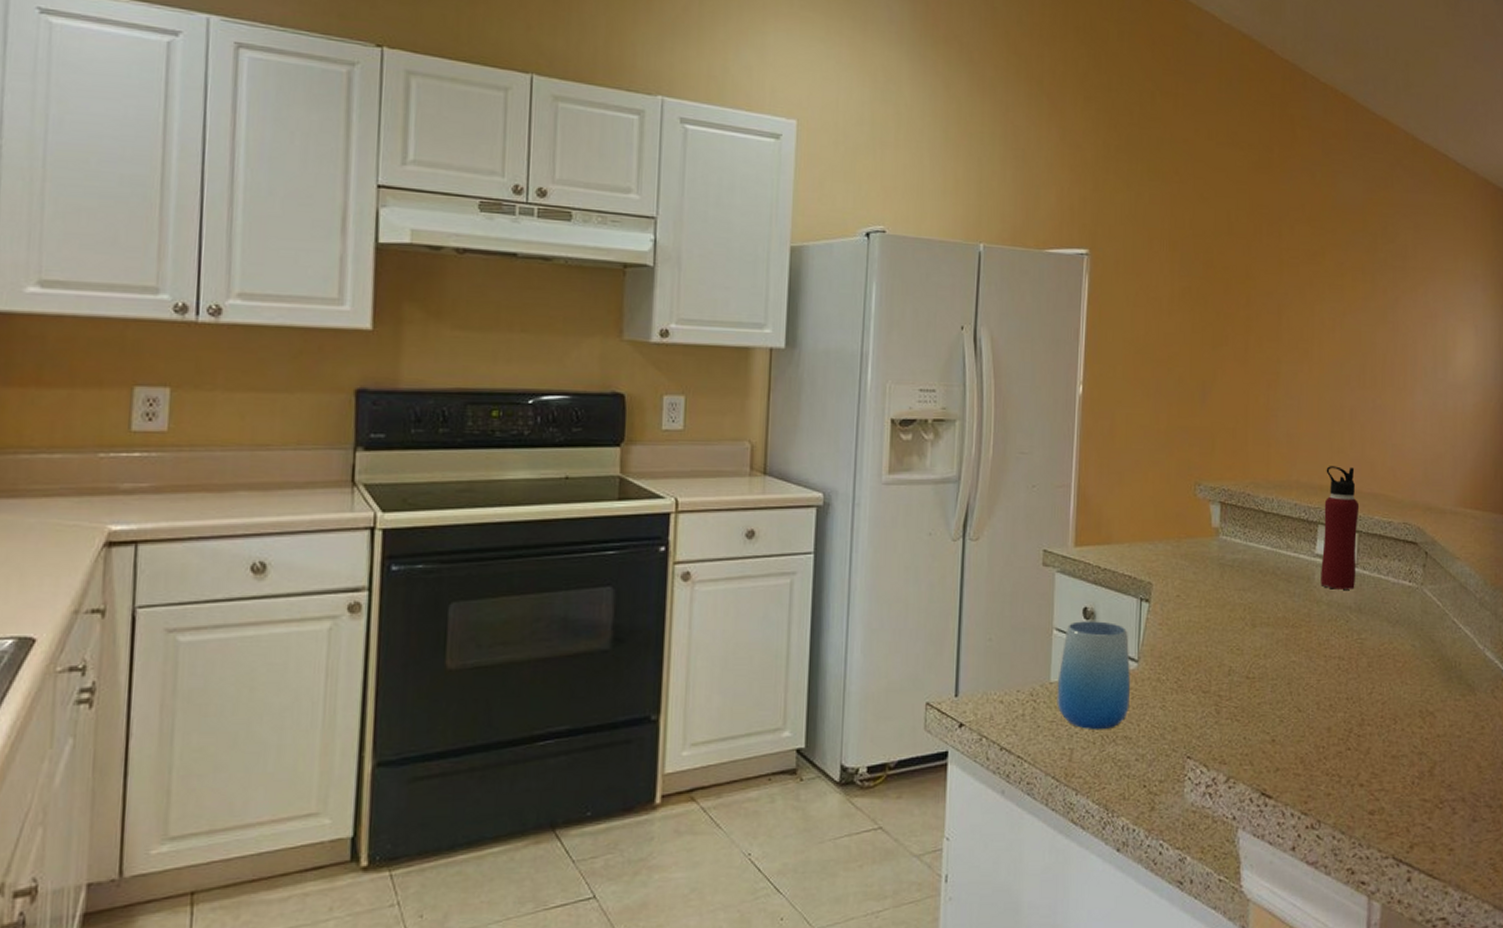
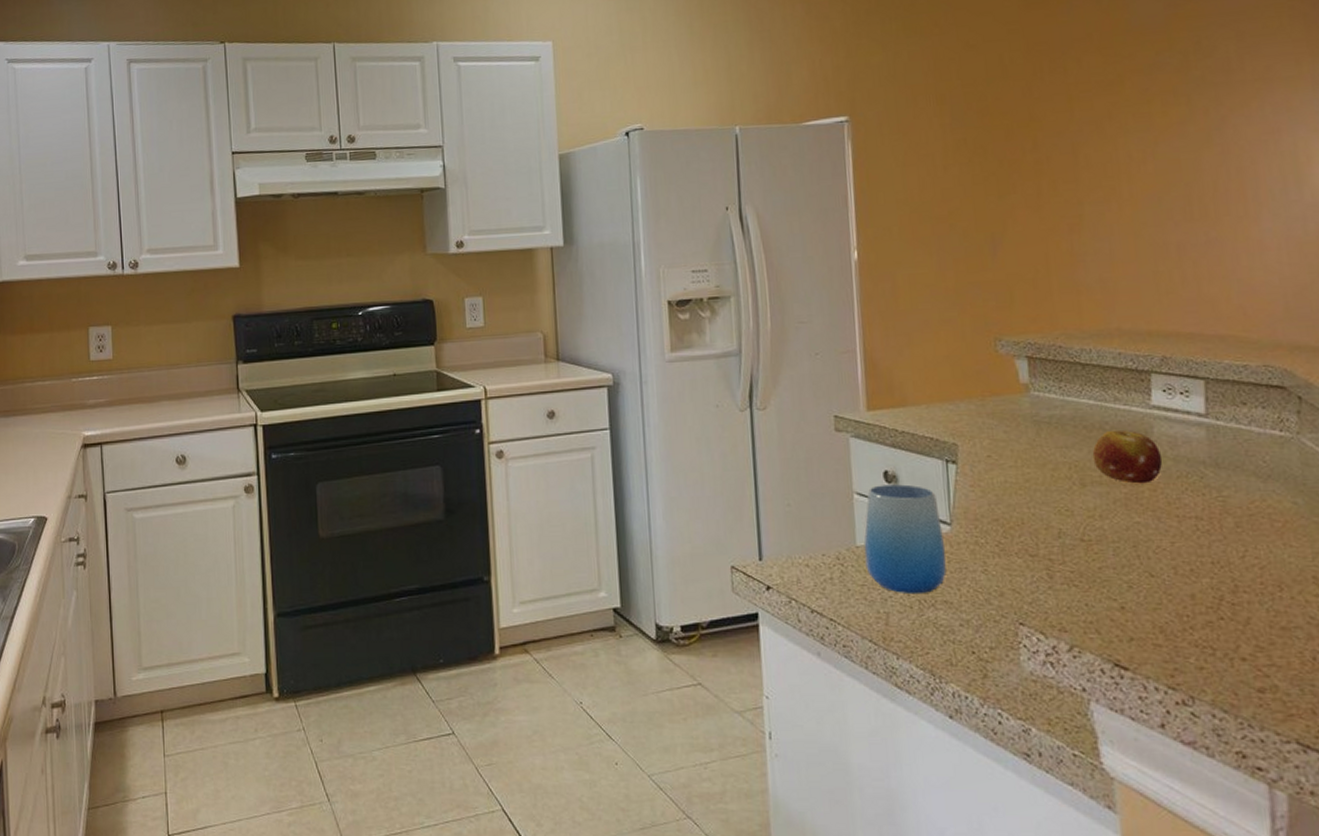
fruit: none [1264,575,1319,626] -> present [1092,429,1163,484]
water bottle: present [1321,466,1360,589] -> none [1153,308,1208,443]

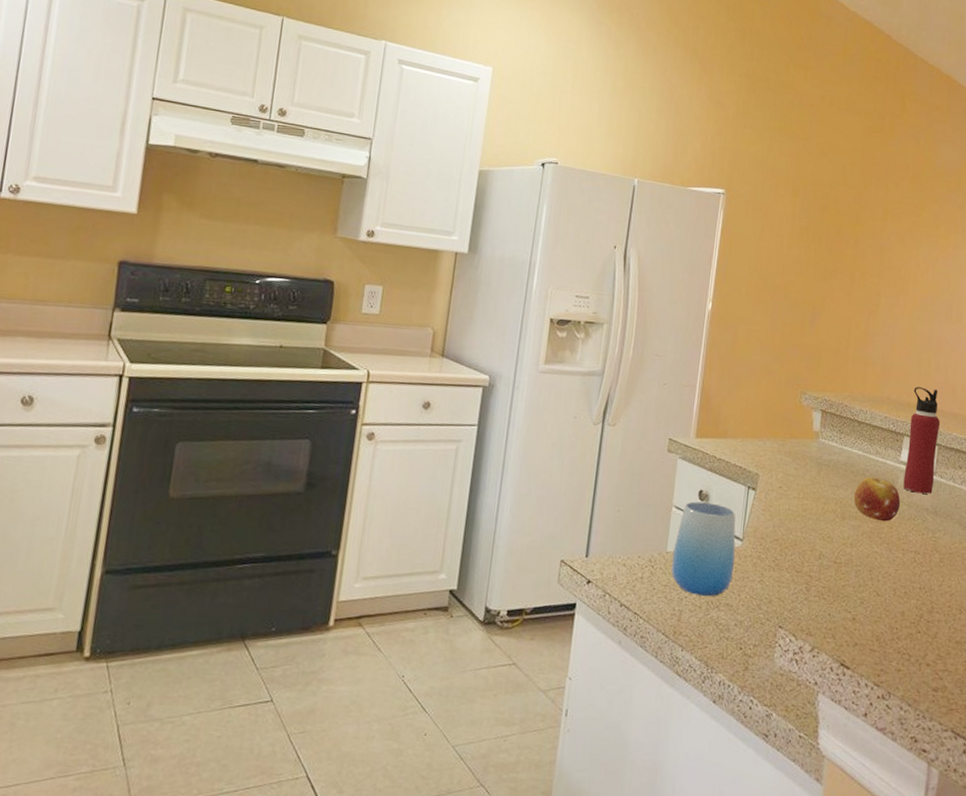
water bottle: none [1153,308,1208,443] -> present [903,387,941,494]

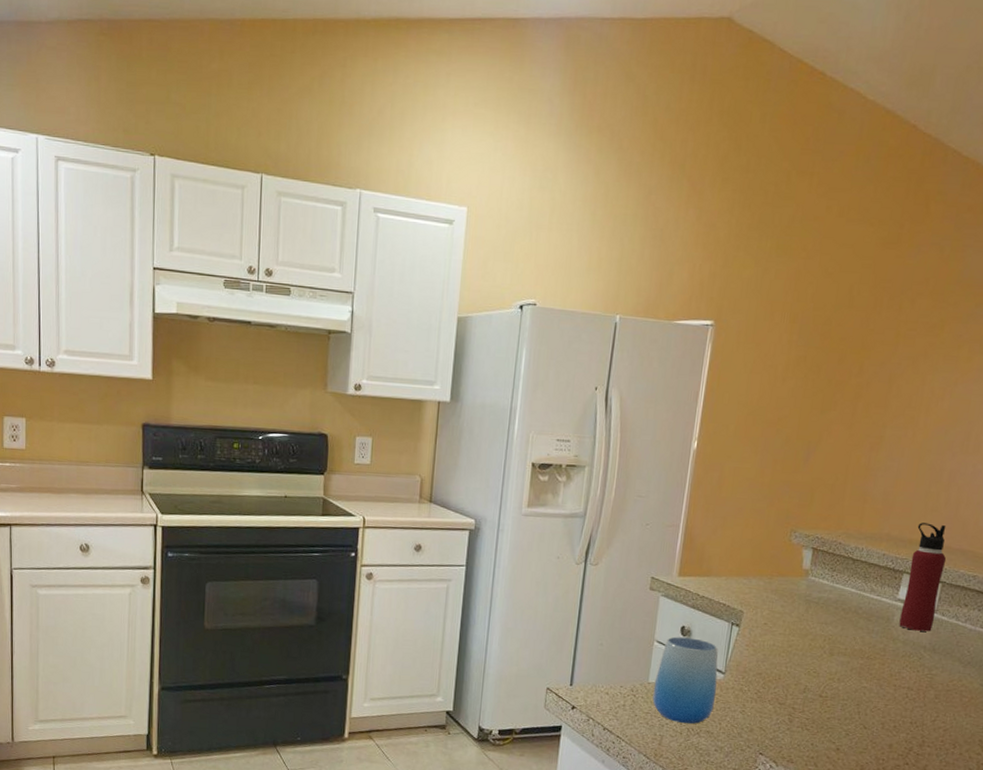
fruit: present [853,476,901,522] -> none [843,614,895,658]

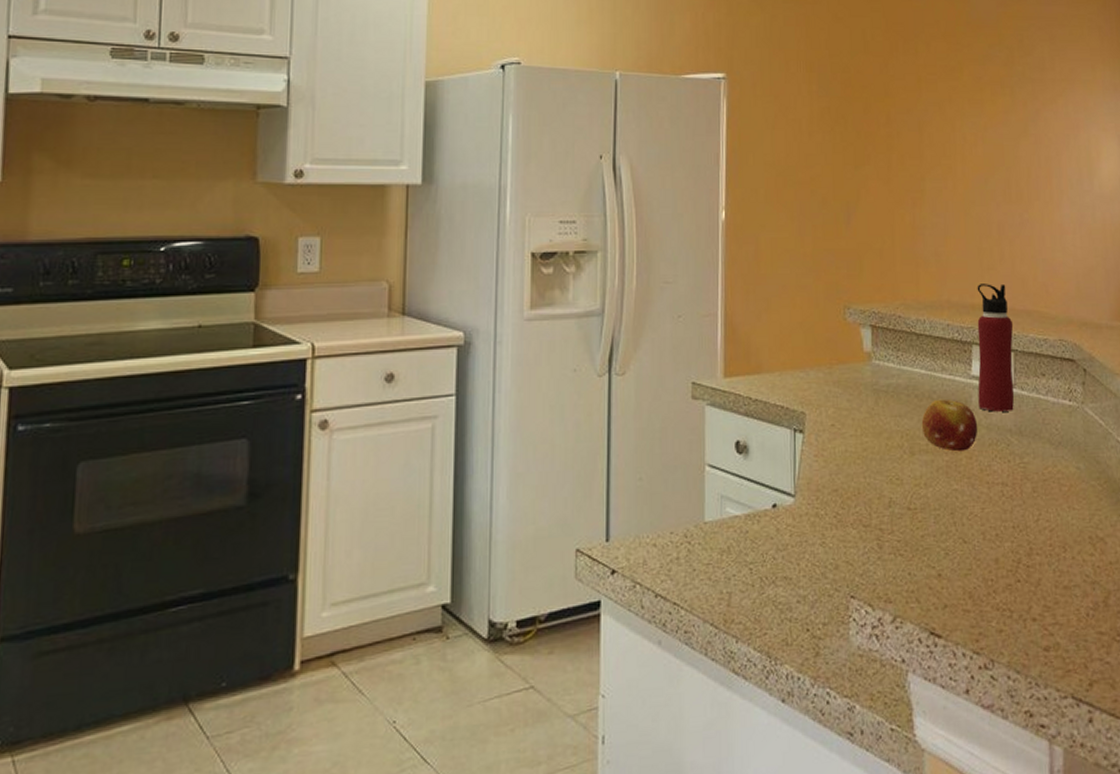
cup: present [652,636,718,724] -> none [712,455,789,572]
fruit: none [843,614,895,658] -> present [921,399,978,452]

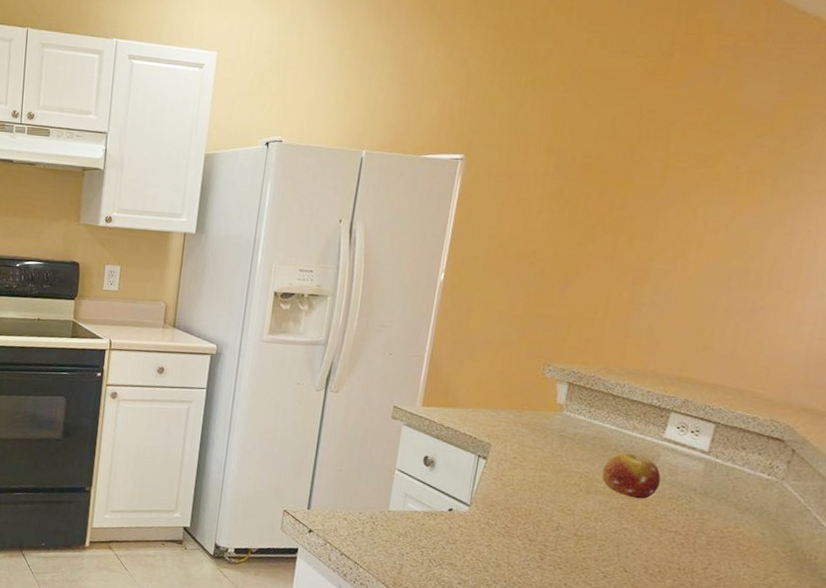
water bottle: present [977,283,1015,412] -> none [665,360,721,474]

